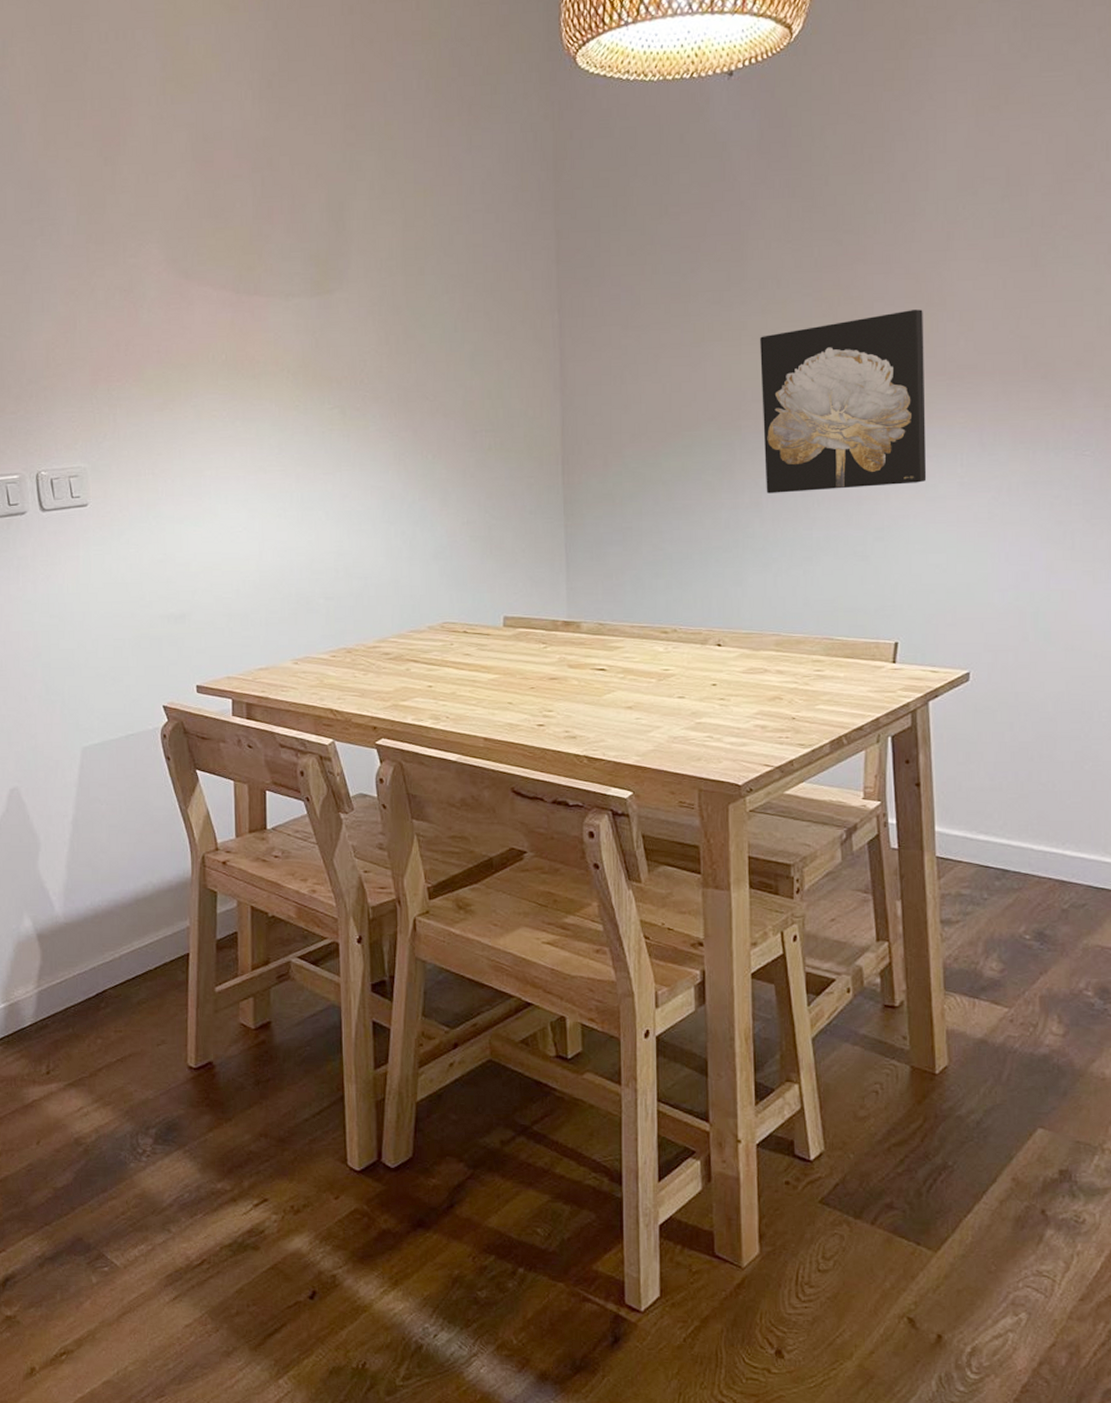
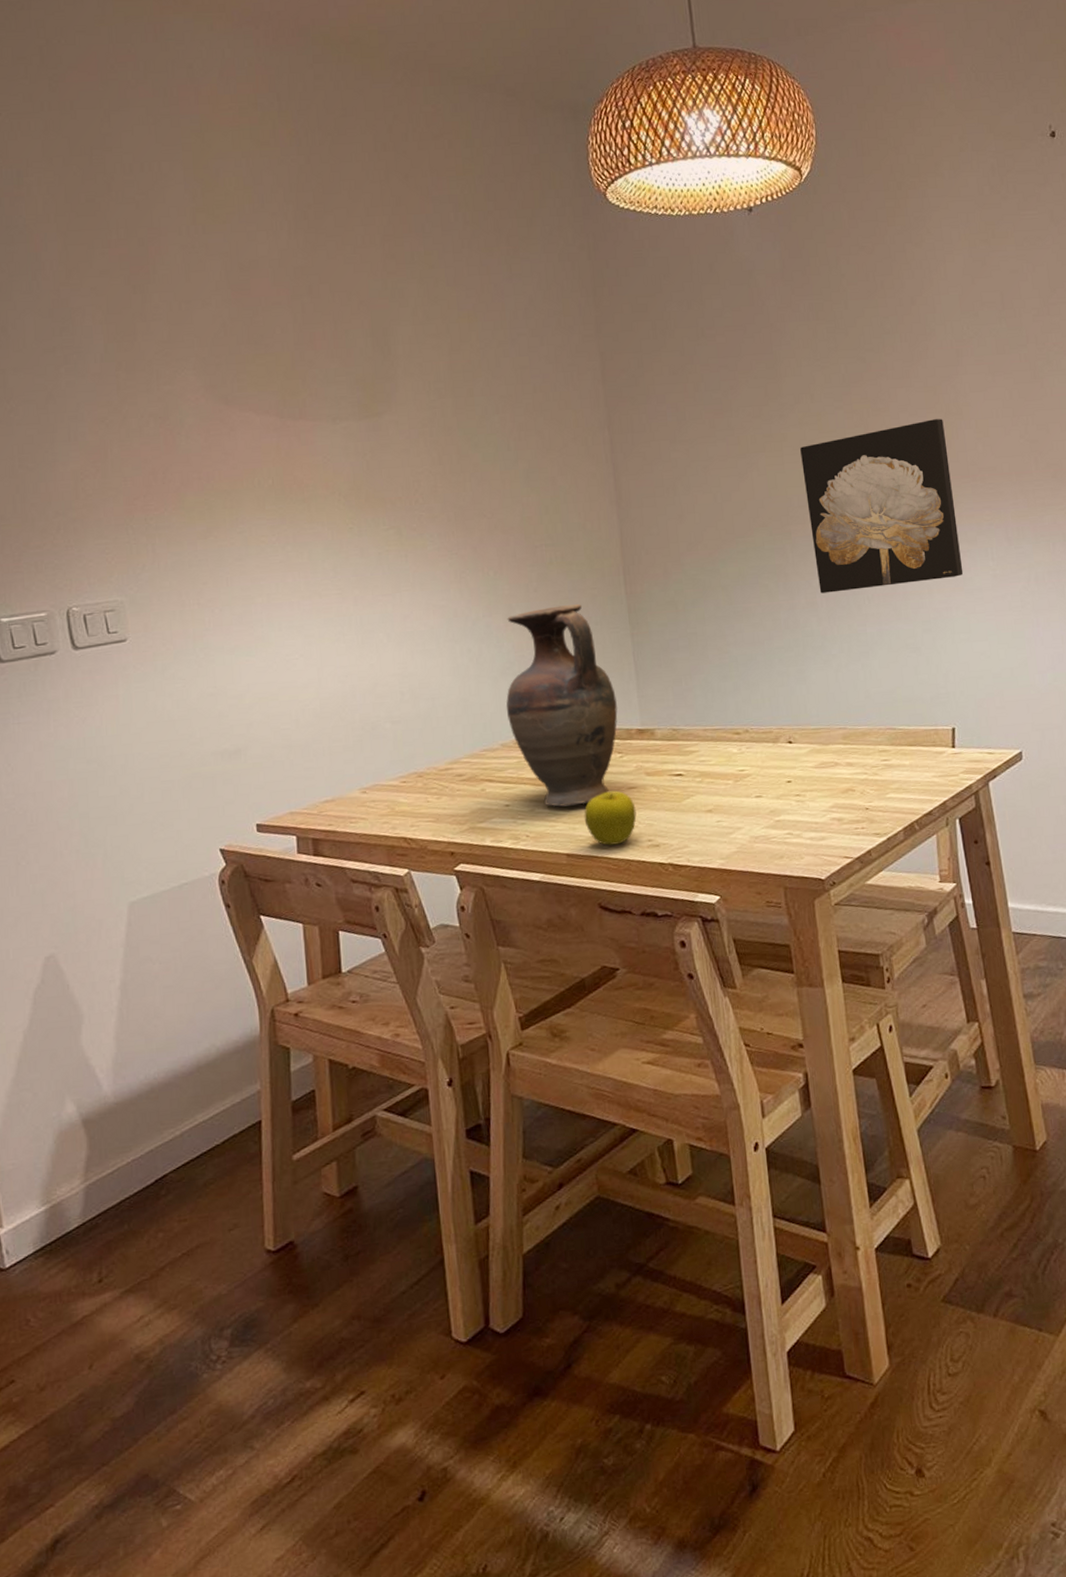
vase: none [435,492,545,692] -> present [506,604,618,807]
fruit: none [504,680,556,733] -> present [584,790,637,846]

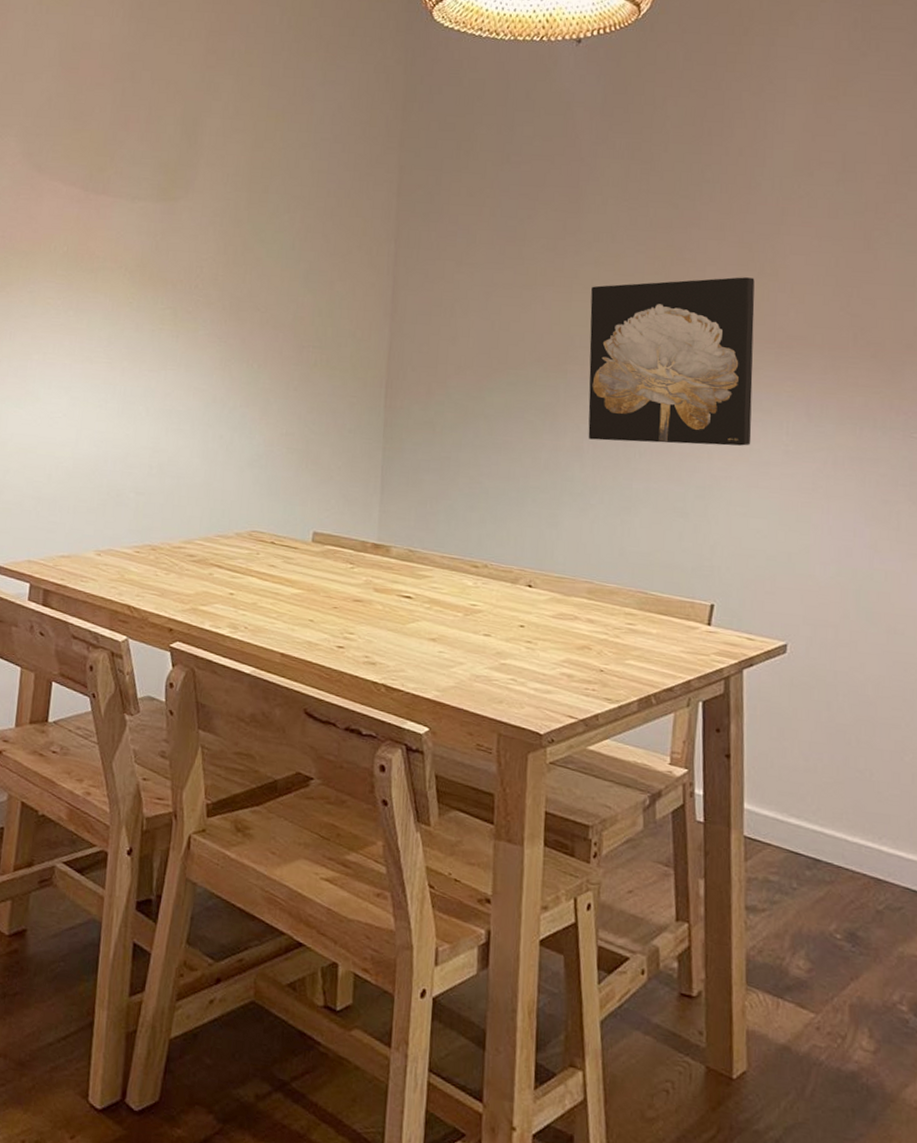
vase: present [506,604,618,807] -> none [246,407,358,607]
fruit: present [584,790,637,846] -> none [304,599,358,655]

